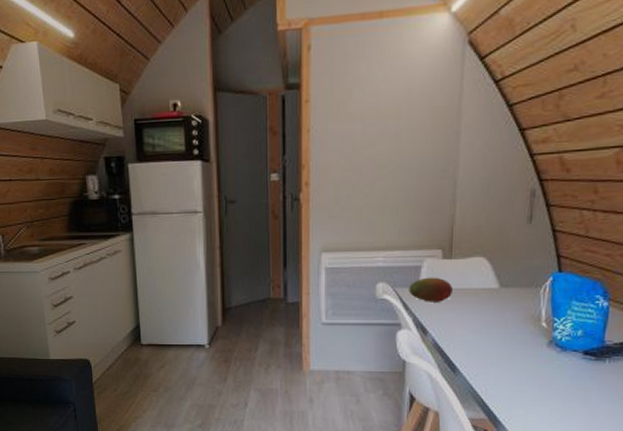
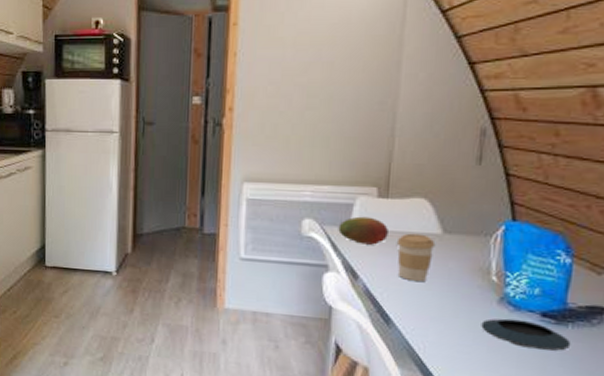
coffee cup: none [460,289,494,333] -> present [396,233,436,282]
saucer: none [533,359,608,383] -> present [481,318,571,351]

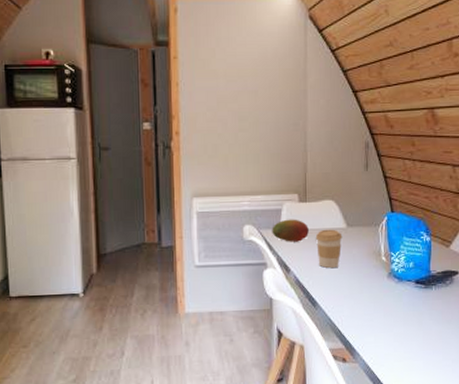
saucer: present [481,318,571,351] -> none [378,288,436,309]

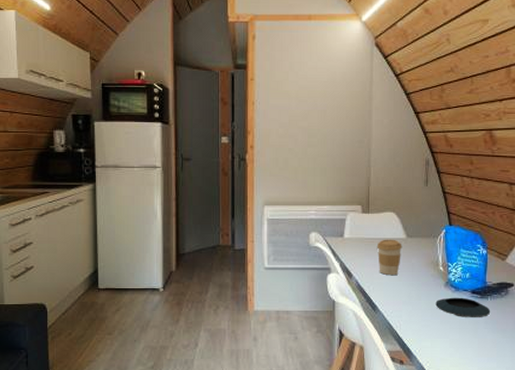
fruit: present [272,219,309,242] -> none [336,228,370,250]
saucer: none [378,288,436,309] -> present [435,297,491,317]

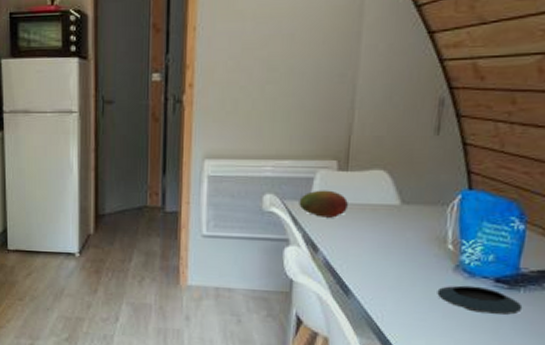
fruit: none [336,228,370,250] -> present [299,190,348,218]
coffee cup: present [376,239,402,276] -> none [355,205,394,253]

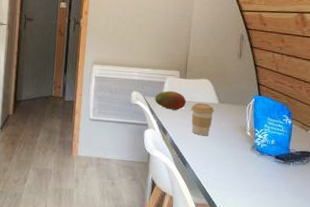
coffee cup: none [355,205,394,253] -> present [191,102,214,136]
saucer: present [437,285,523,315] -> none [241,160,292,181]

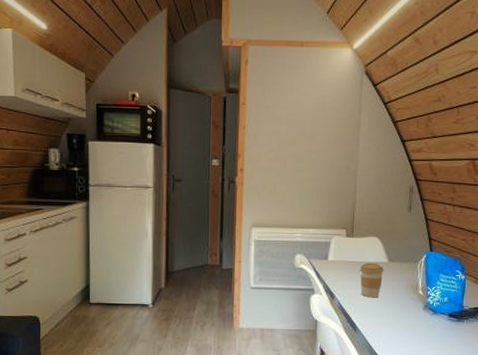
fruit: present [155,90,186,110] -> none [320,251,354,272]

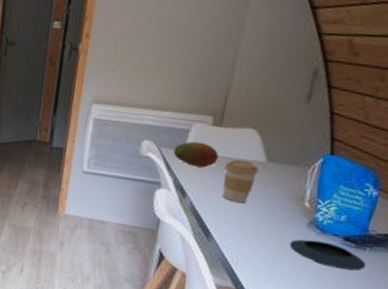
fruit: none [320,251,354,272] -> present [173,141,219,168]
saucer: none [414,320,466,340] -> present [289,239,367,271]

